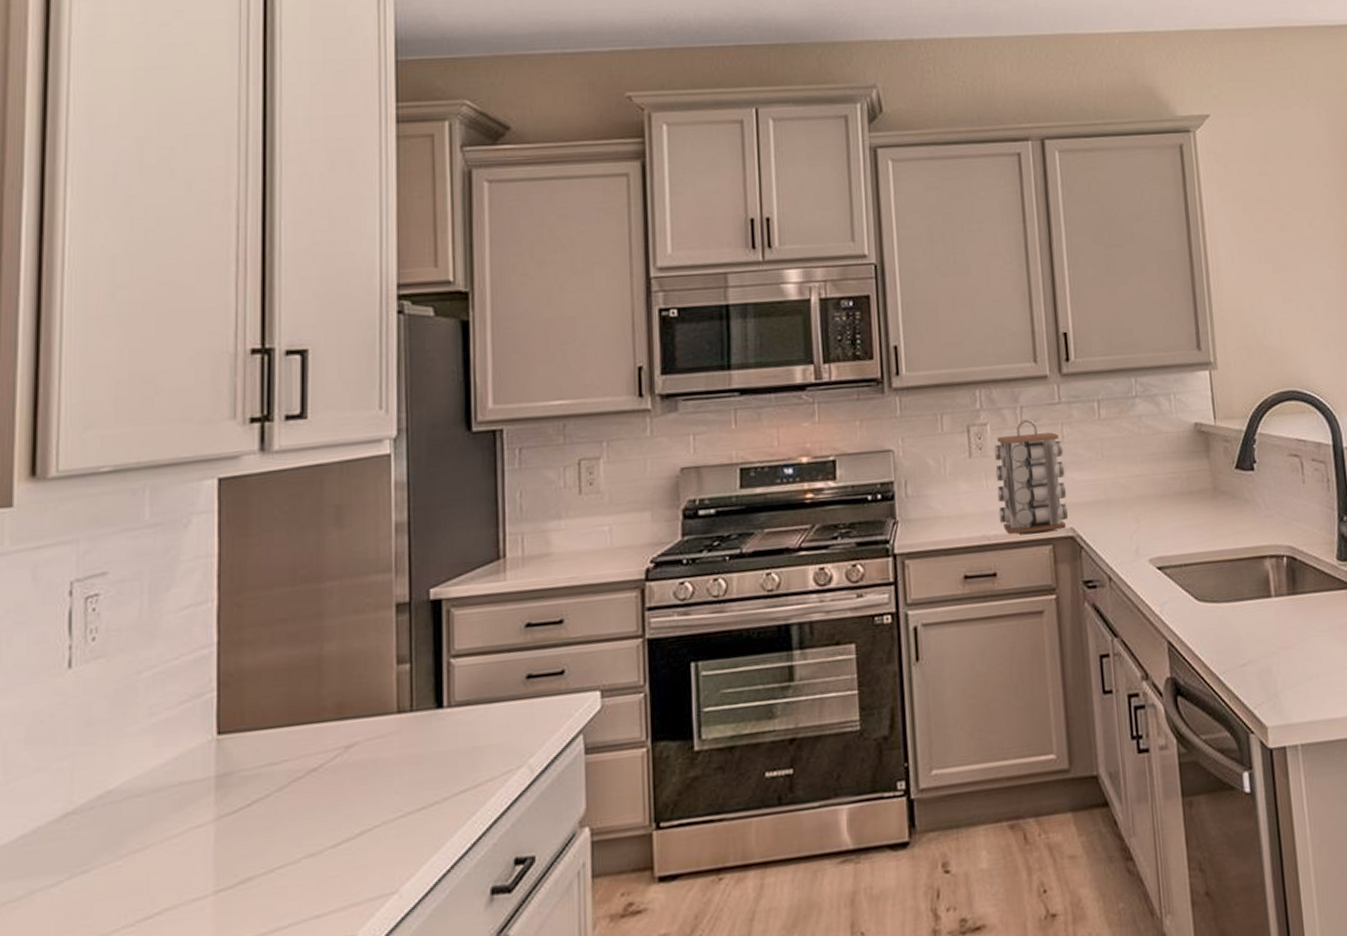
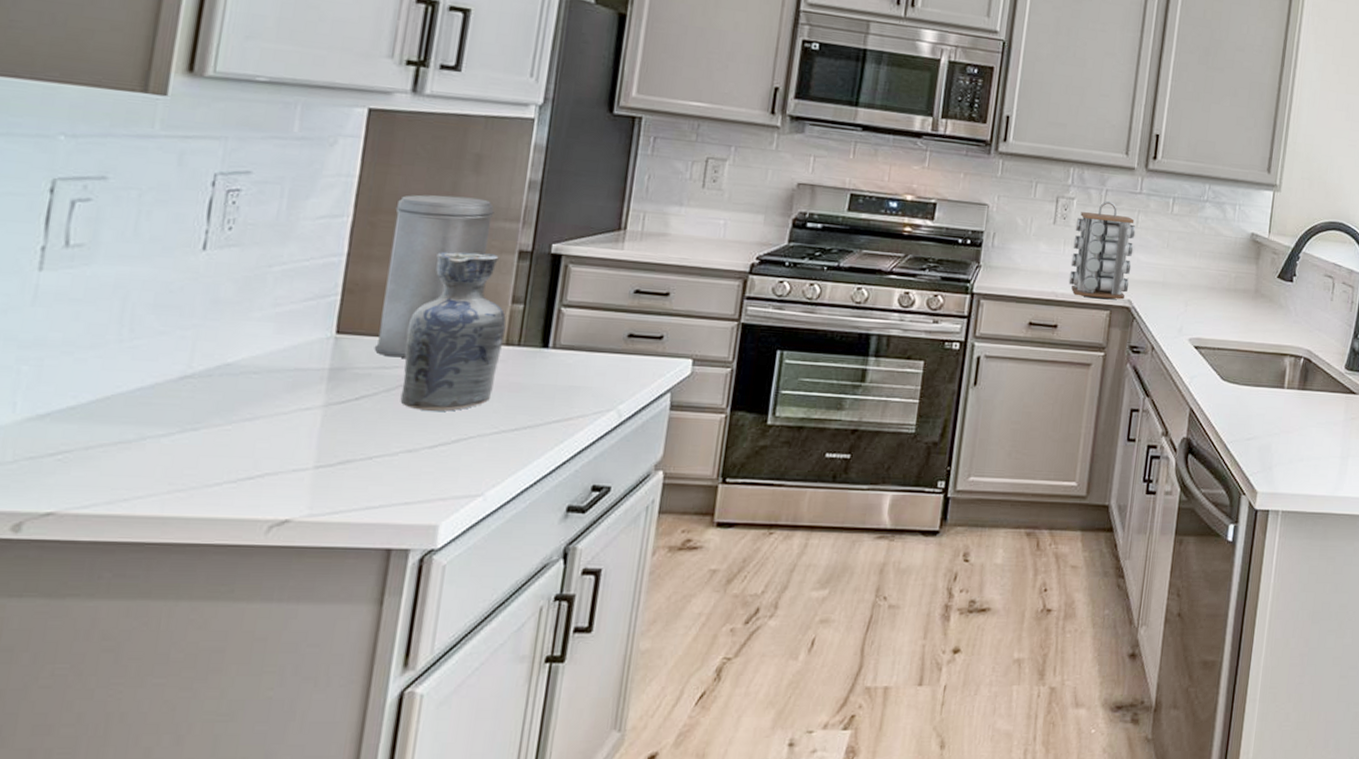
canister: none [259,553,364,751] -> present [374,194,494,358]
ceramic jug: none [291,613,395,806] -> present [400,251,507,412]

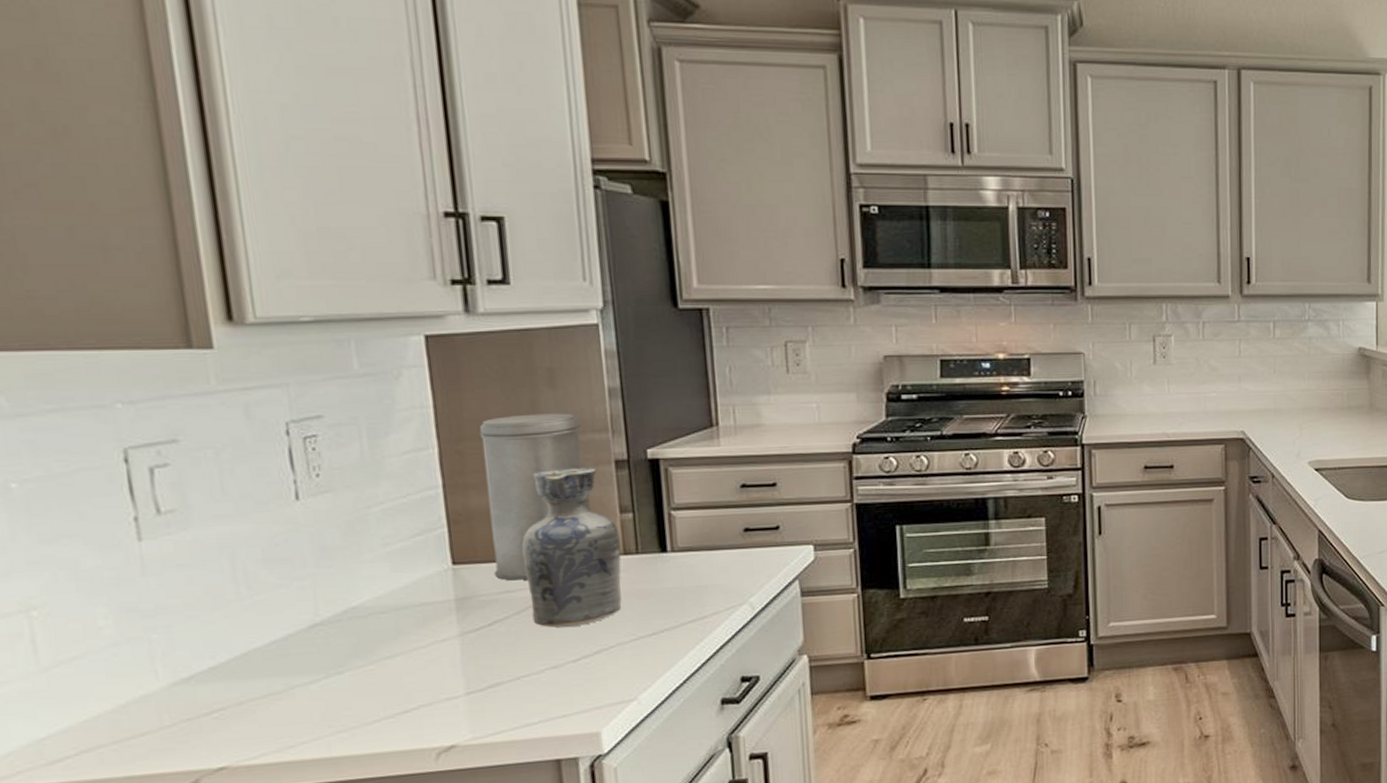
spice rack: present [1068,201,1136,300] -> none [1176,334,1241,435]

